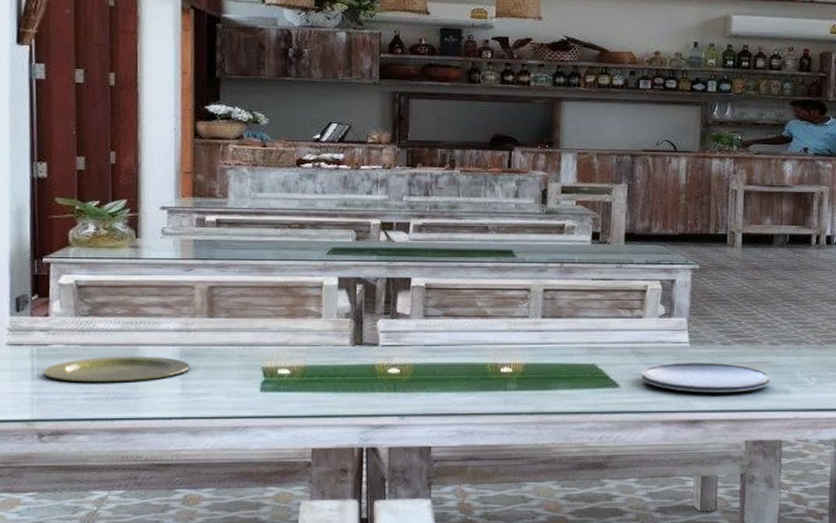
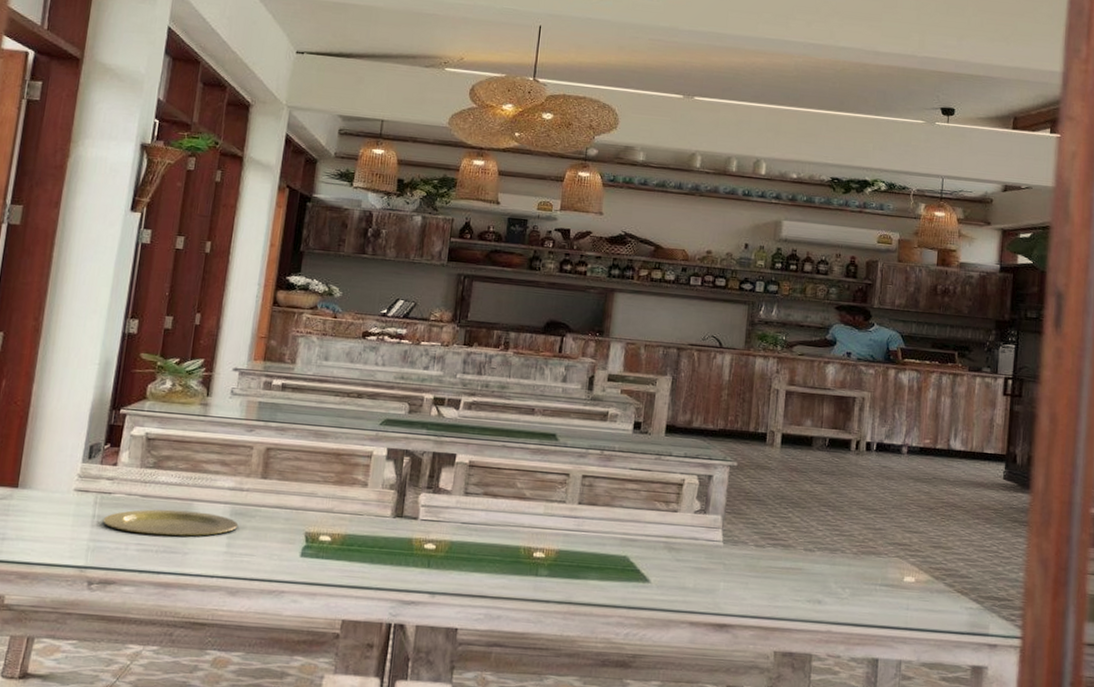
plate: present [642,362,771,393] -> none [672,561,804,598]

